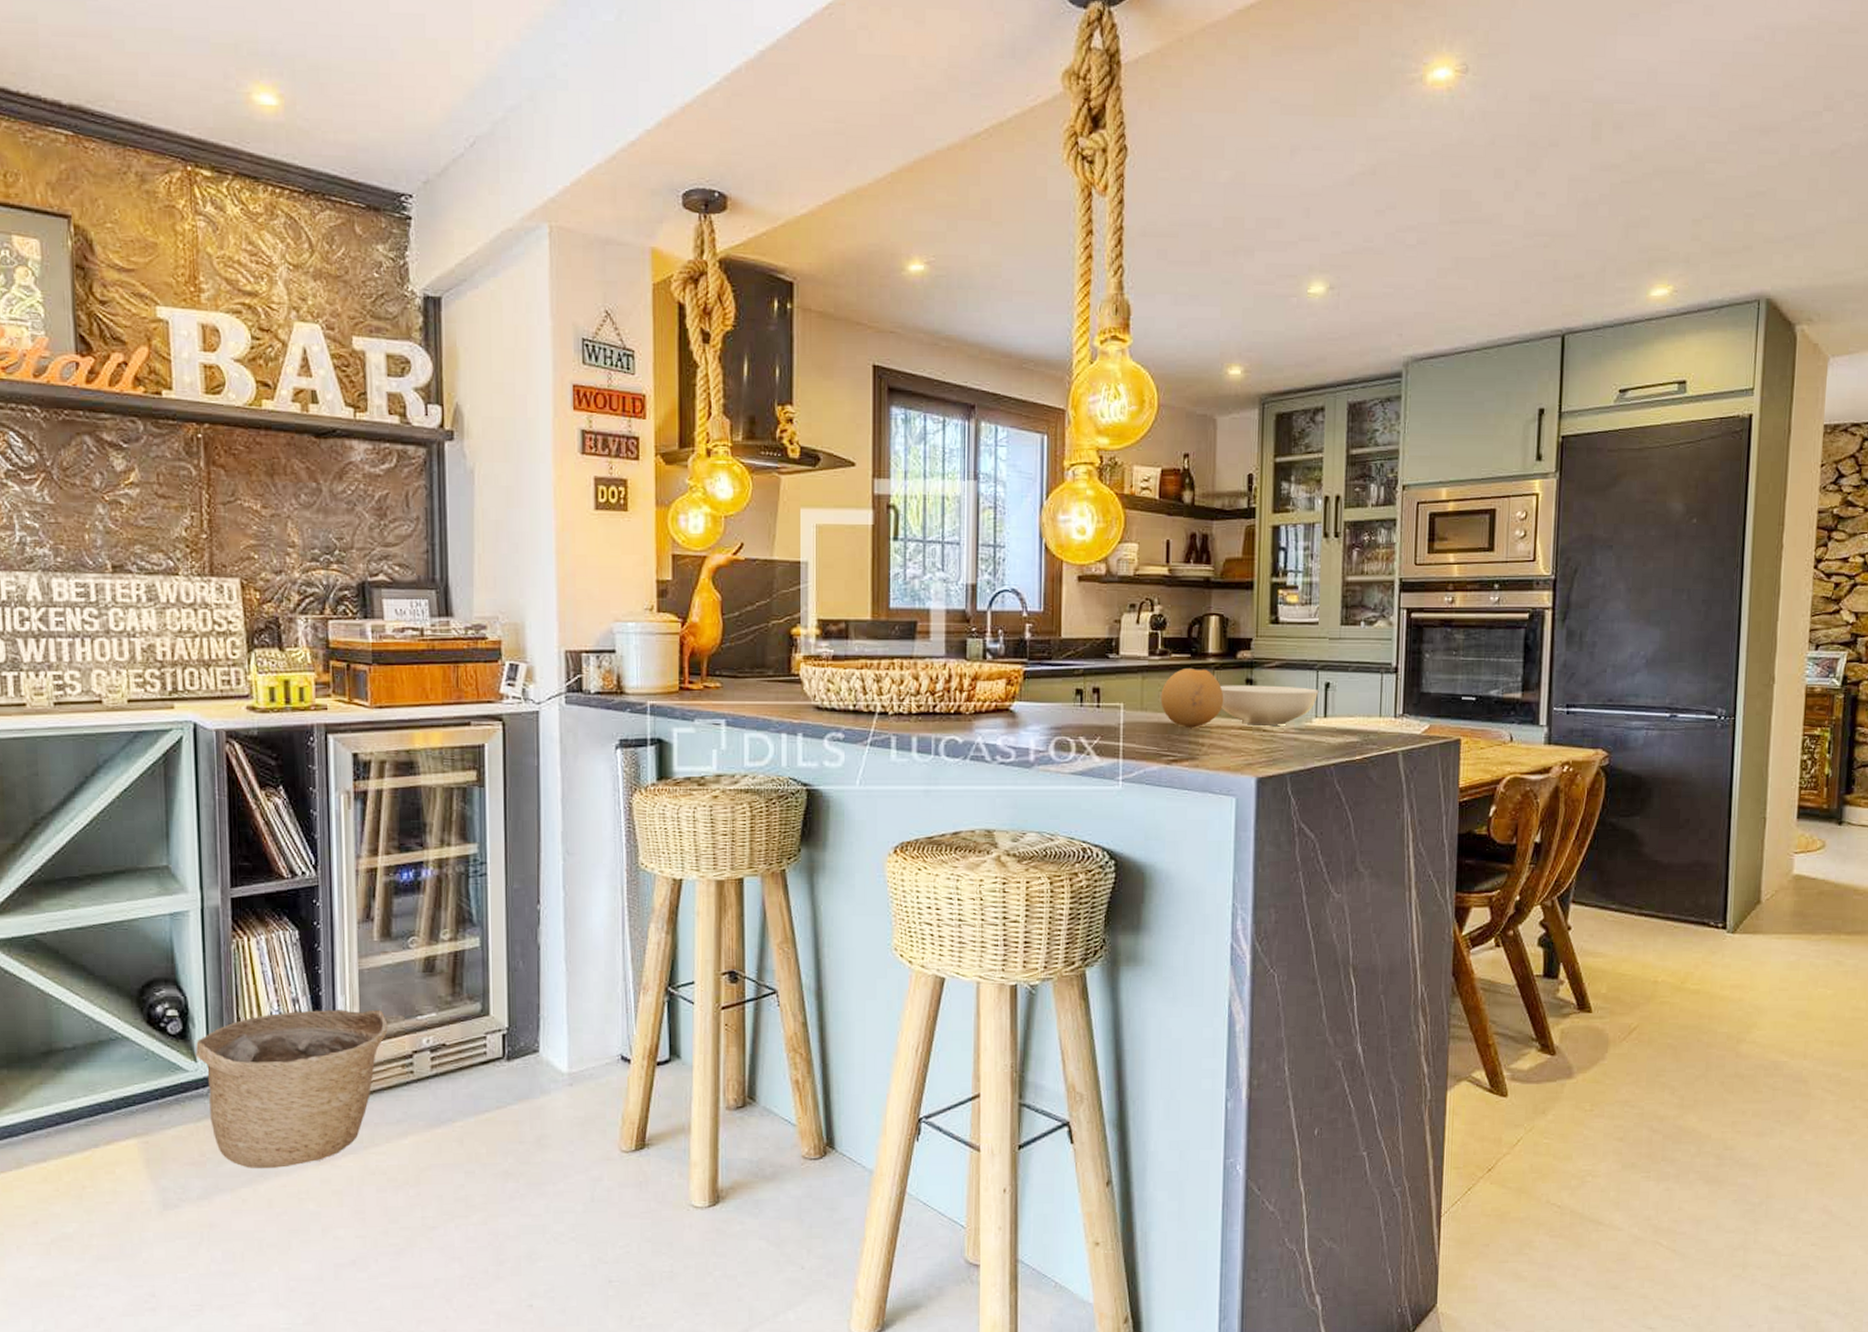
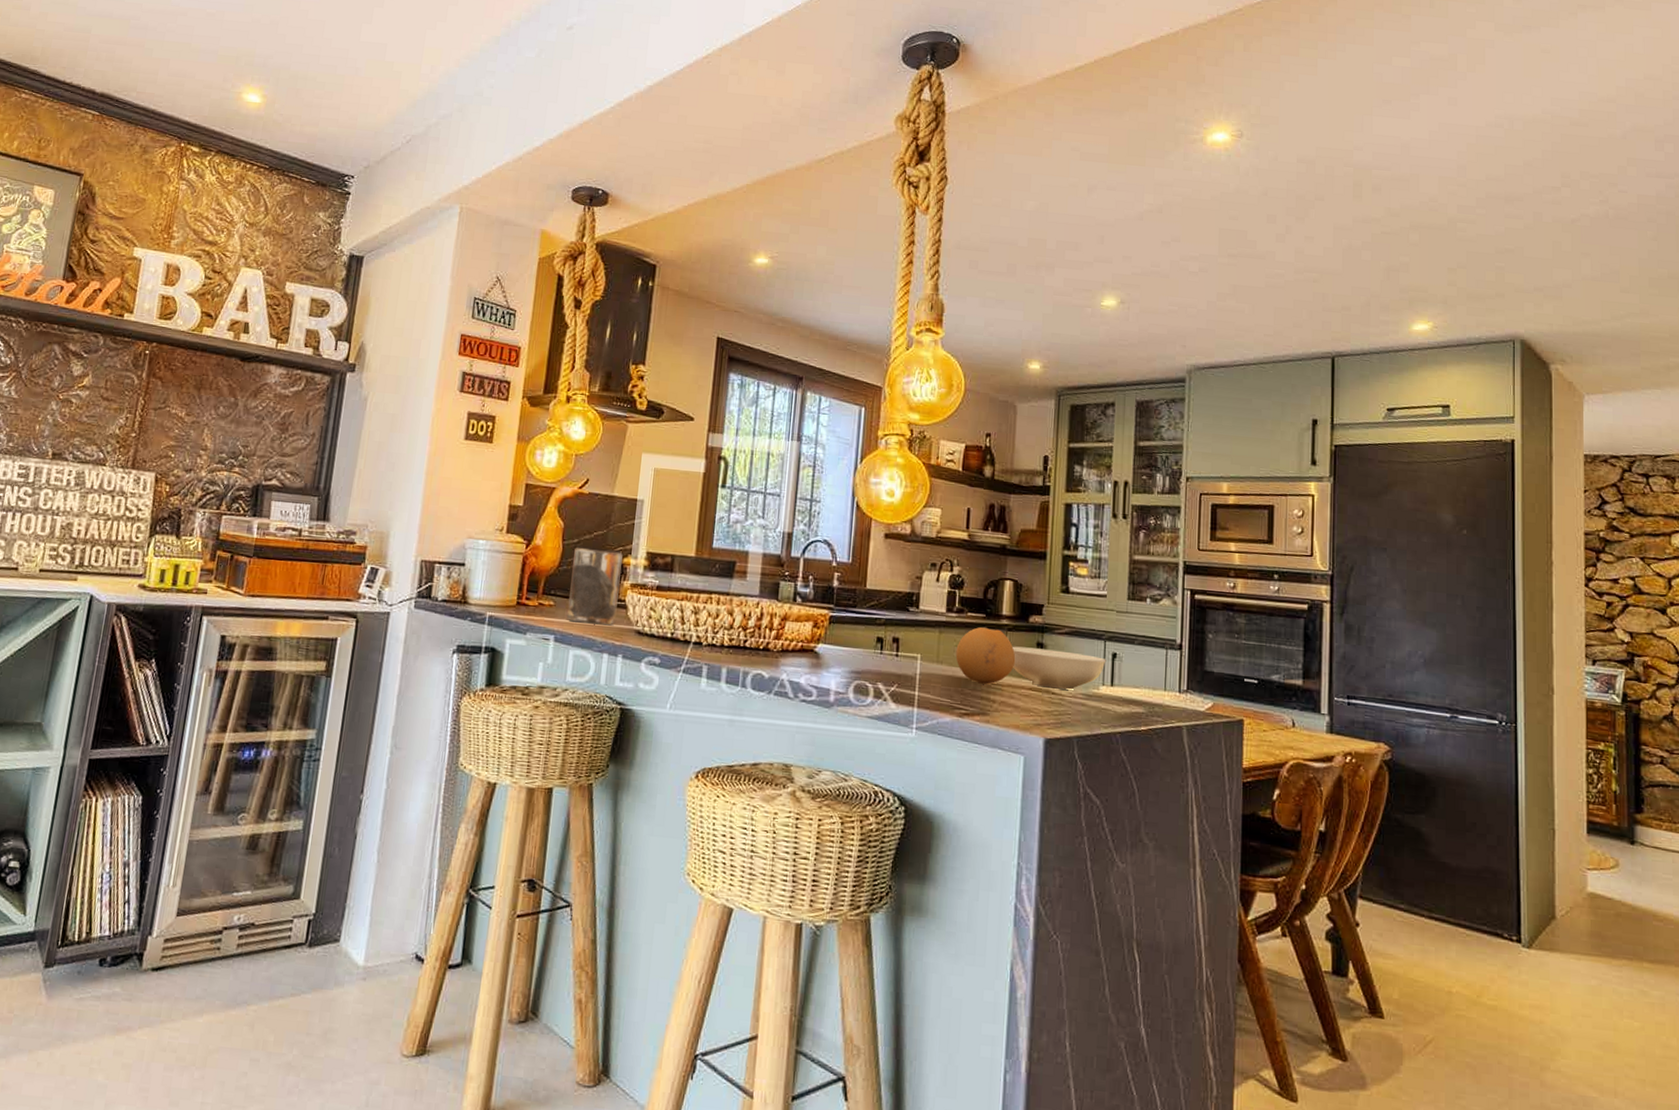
basket: present [195,1009,388,1168] -> none [25,875,206,1034]
jar: none [735,619,791,703] -> present [566,545,623,625]

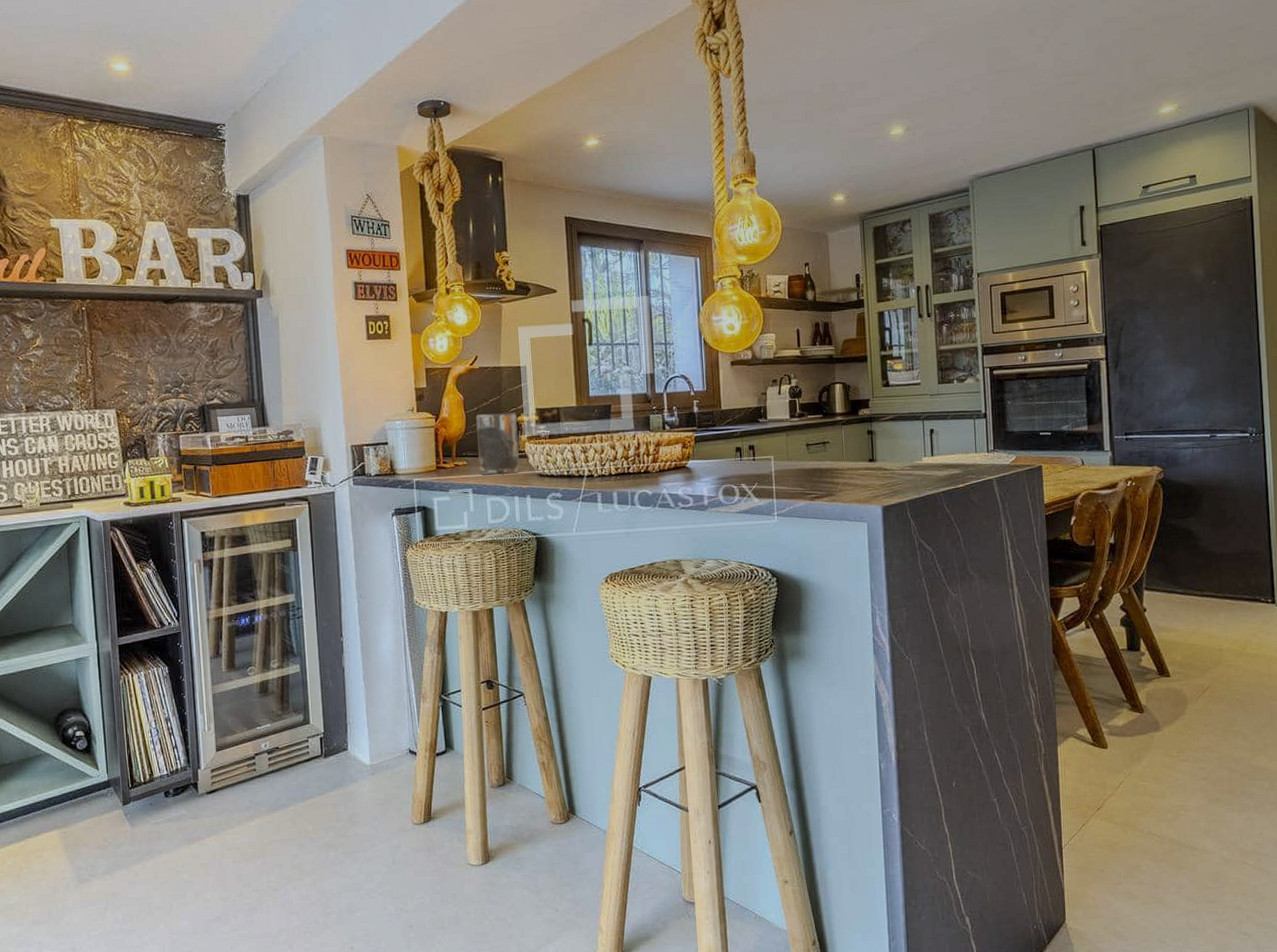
fruit: present [955,627,1016,684] -> none [802,425,852,471]
bowl: present [1013,646,1106,690] -> none [848,434,926,466]

